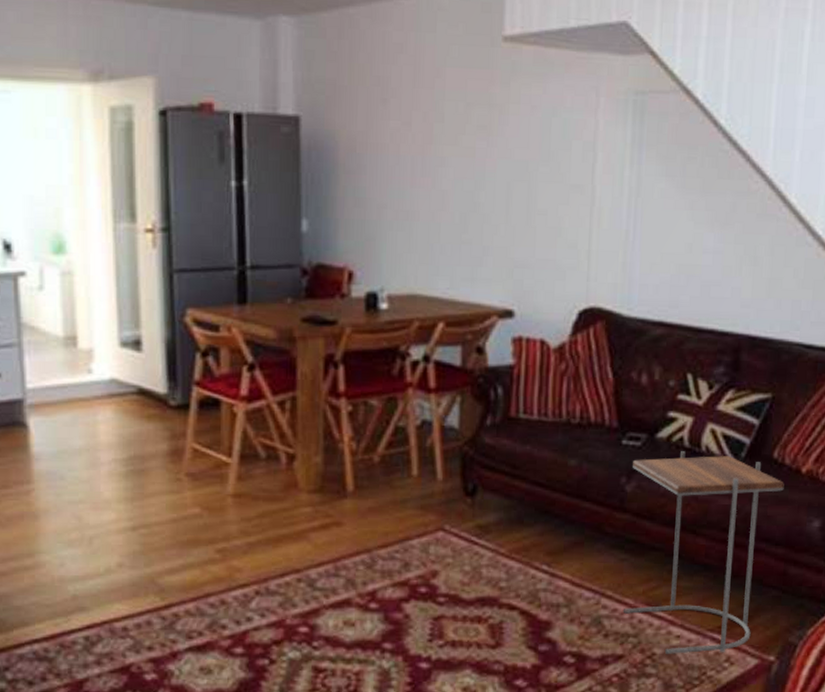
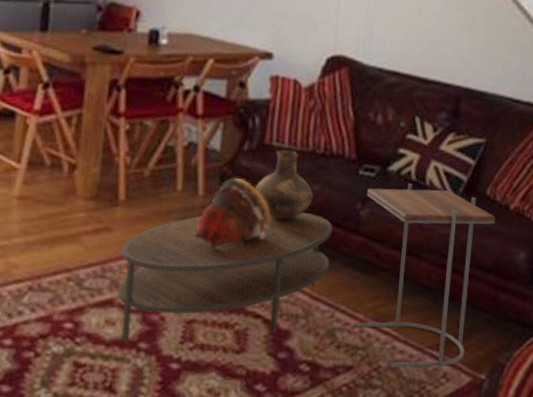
coffee table: none [355,491,594,643] -> present [118,212,333,342]
decorative bowl: none [436,458,522,538] -> present [194,178,271,249]
vase: none [503,421,570,501] -> present [256,149,313,220]

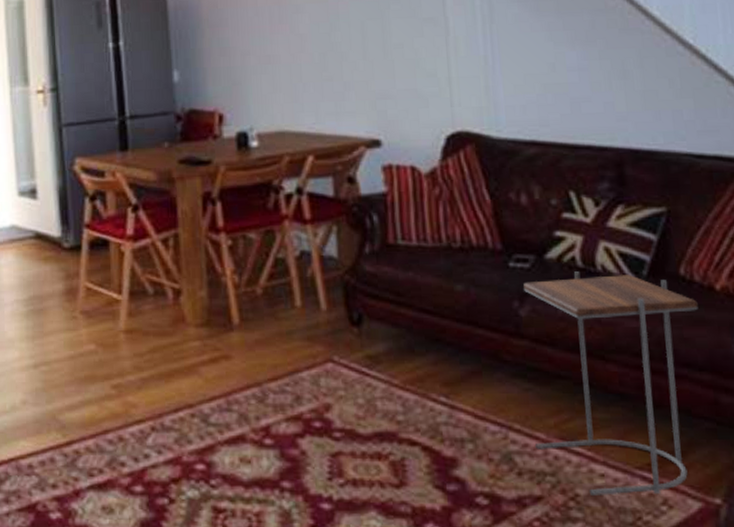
coffee table: present [118,212,333,342] -> none [245,317,491,482]
decorative bowl: present [194,178,271,249] -> none [324,286,411,369]
vase: present [256,149,313,220] -> none [386,247,458,328]

